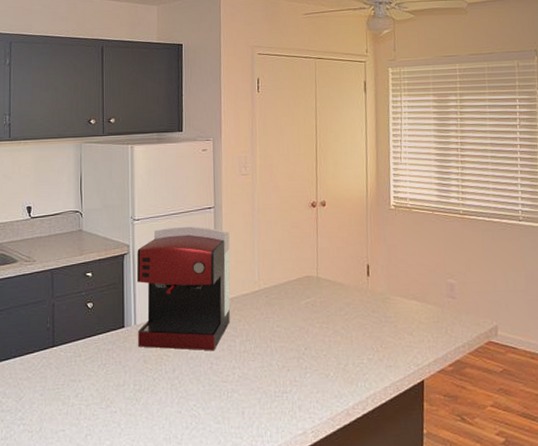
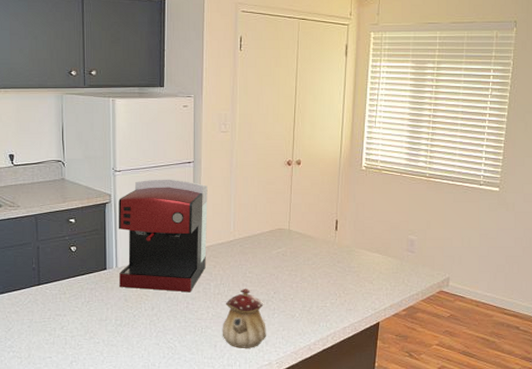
teapot: none [249,344,299,415] -> present [222,288,266,348]

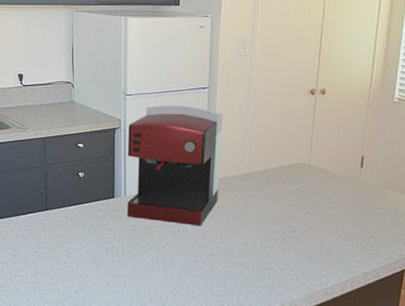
teapot: present [222,288,266,348] -> none [232,224,280,288]

